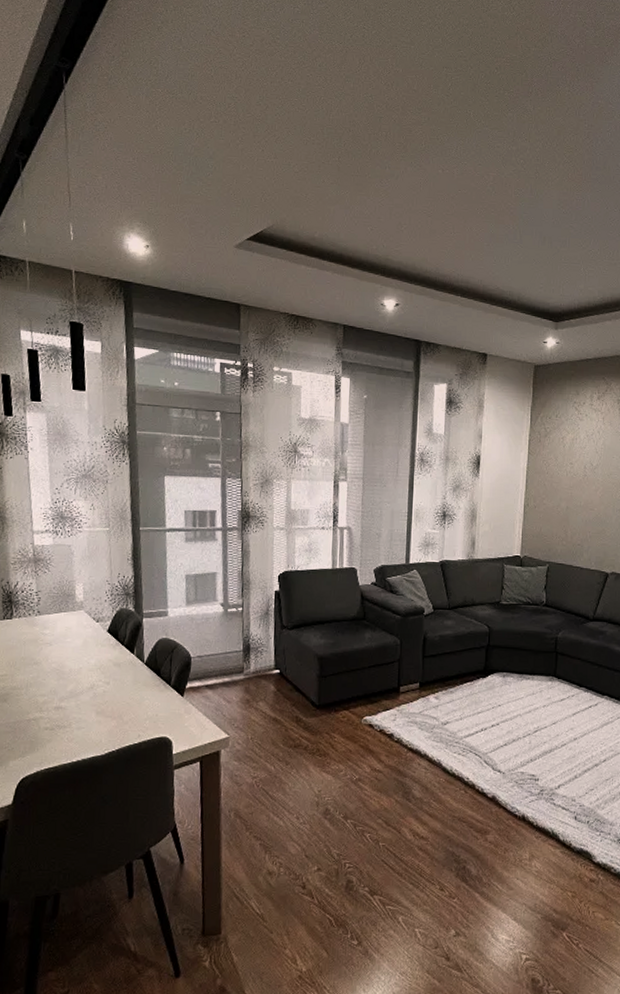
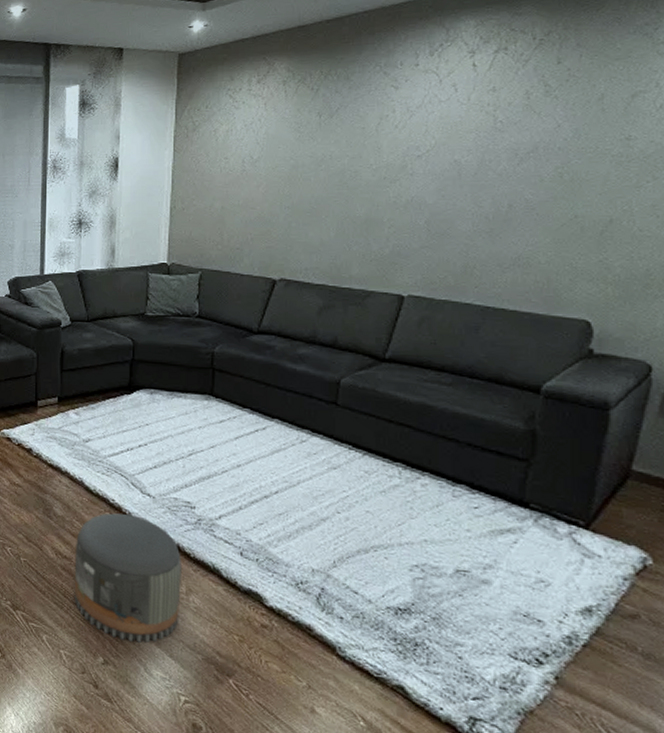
pouf: none [429,791,526,911] -> present [74,513,181,643]

